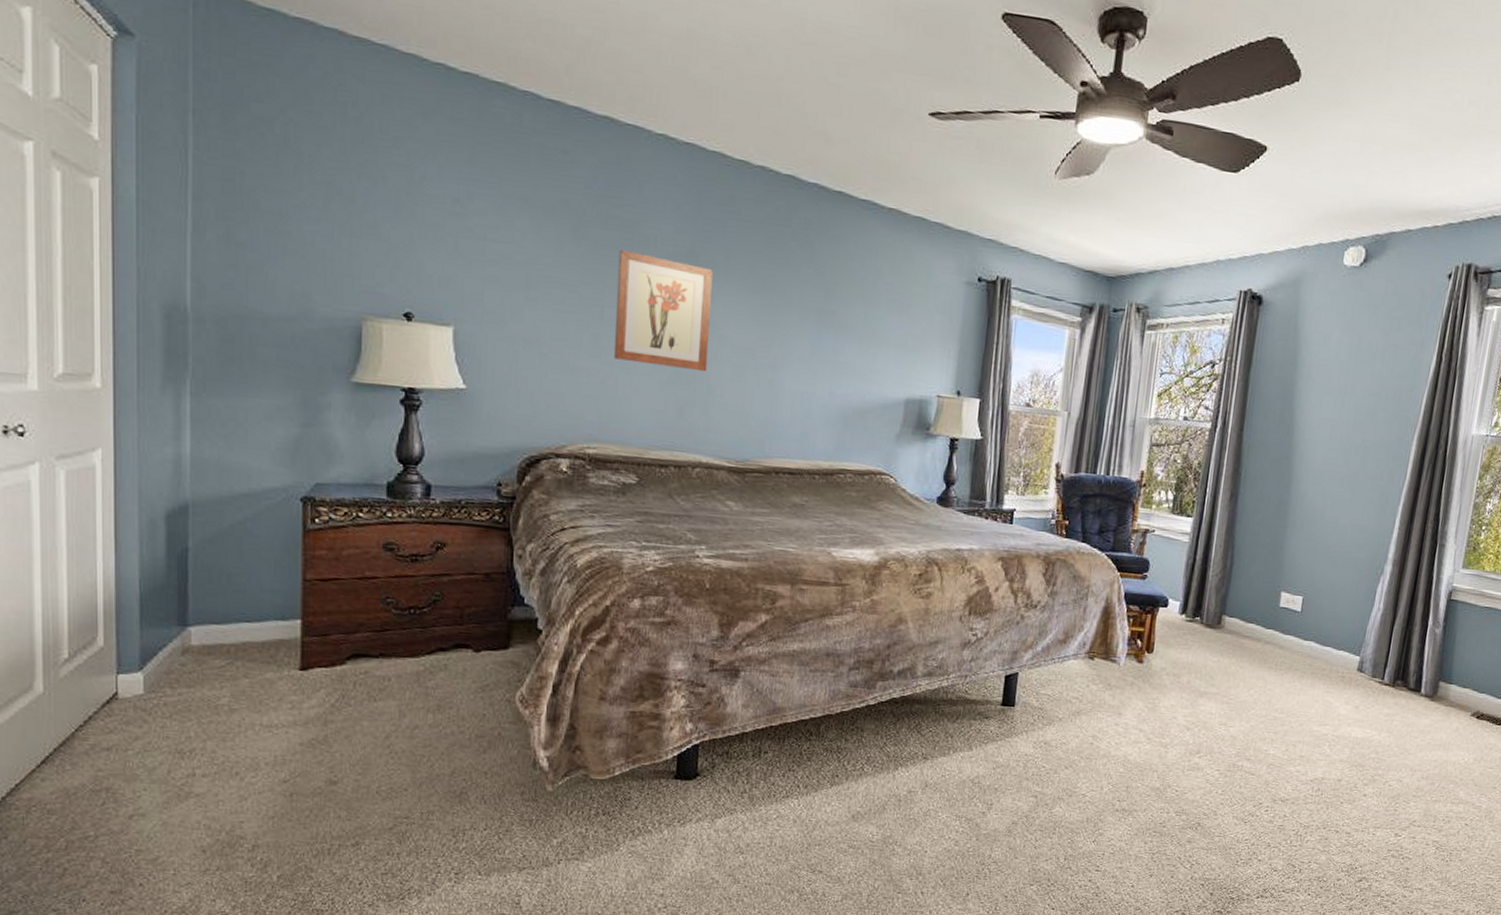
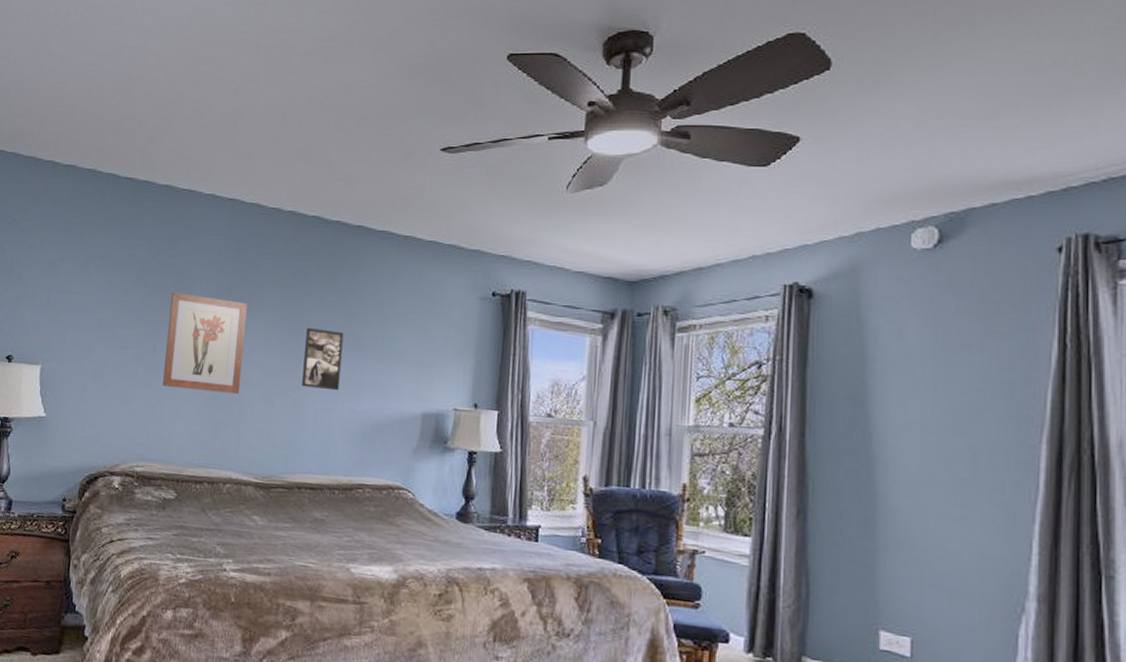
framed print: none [778,301,823,373] -> present [302,327,344,391]

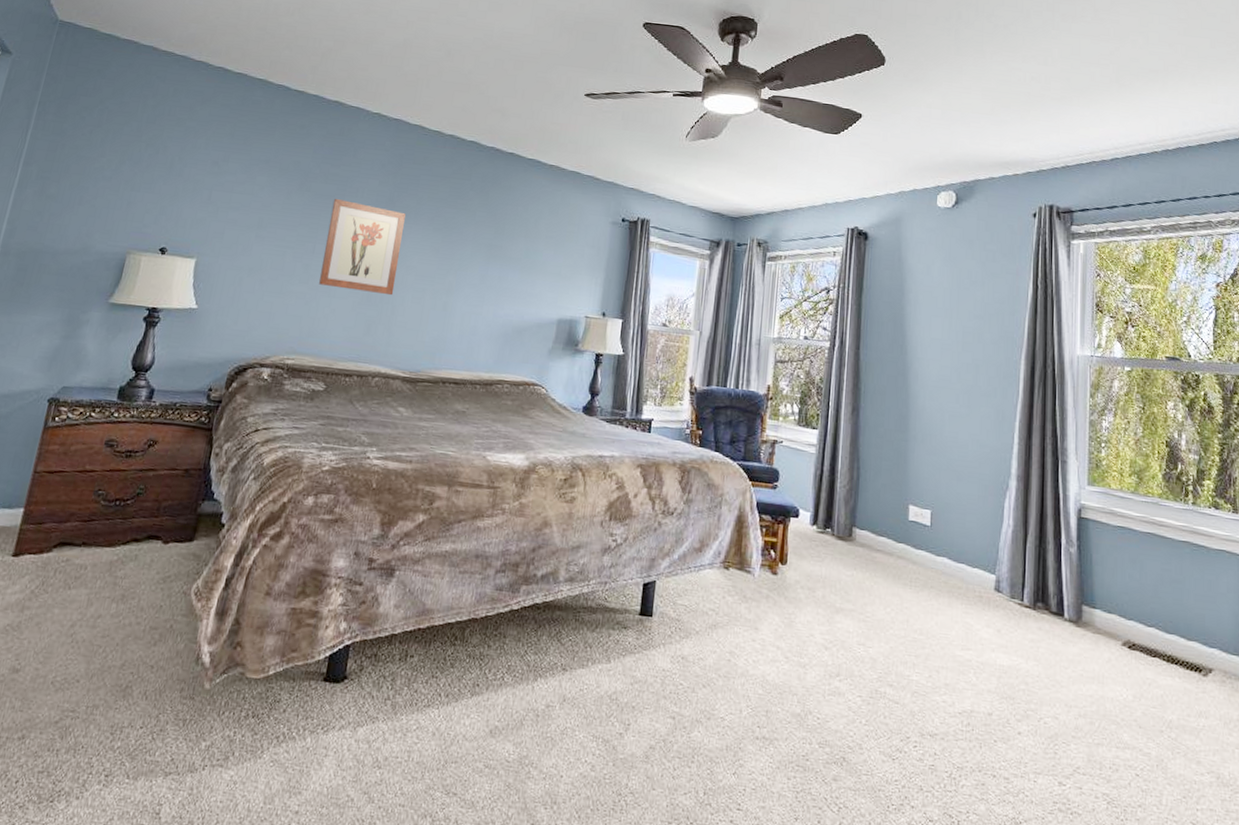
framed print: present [302,327,344,391] -> none [452,238,492,296]

